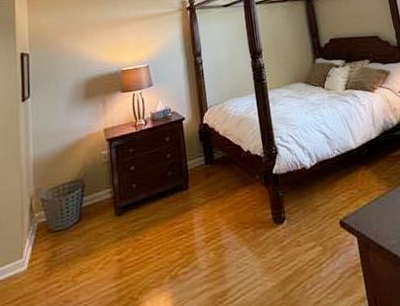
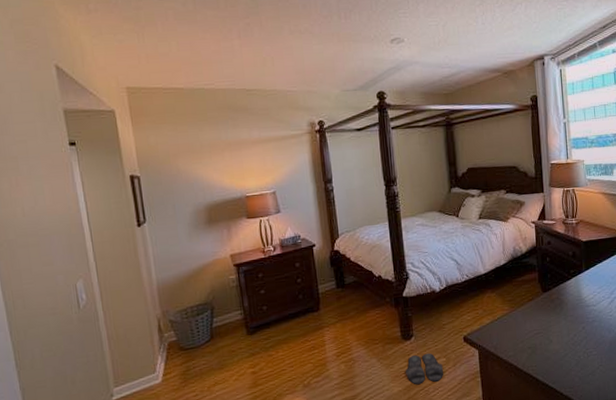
slippers: none [279,239,321,280] -> present [406,353,443,385]

